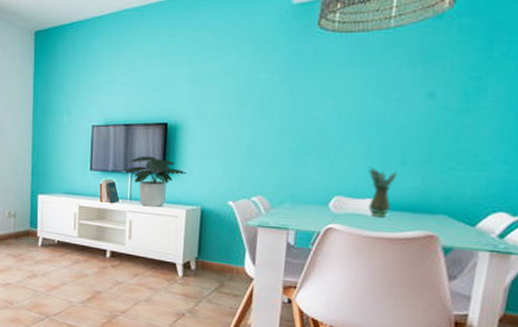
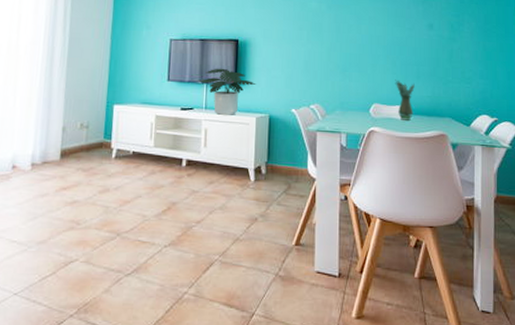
books: present [99,178,120,204] -> none [175,89,196,113]

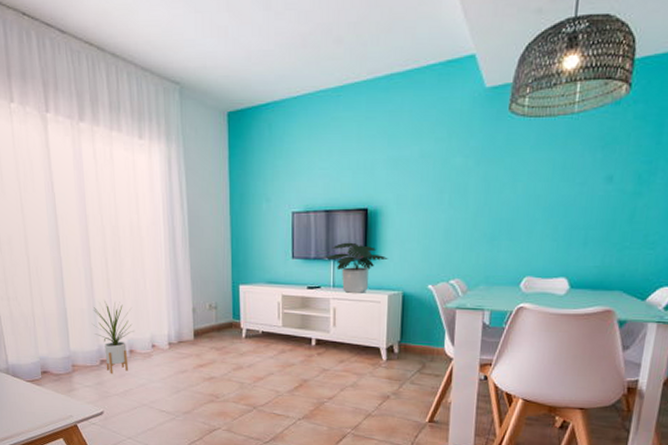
vase: present [395,79,415,121] -> none [554,248,580,295]

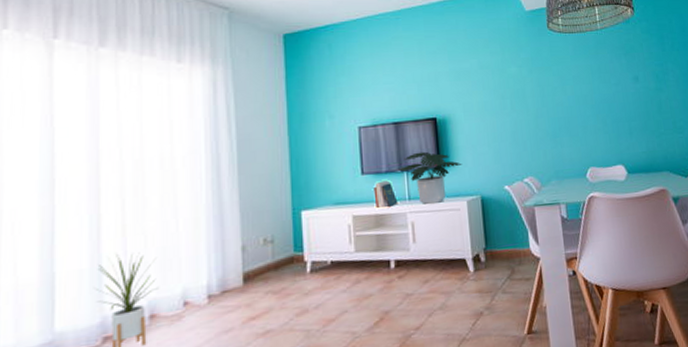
books: none [302,266,323,292] -> present [373,180,398,209]

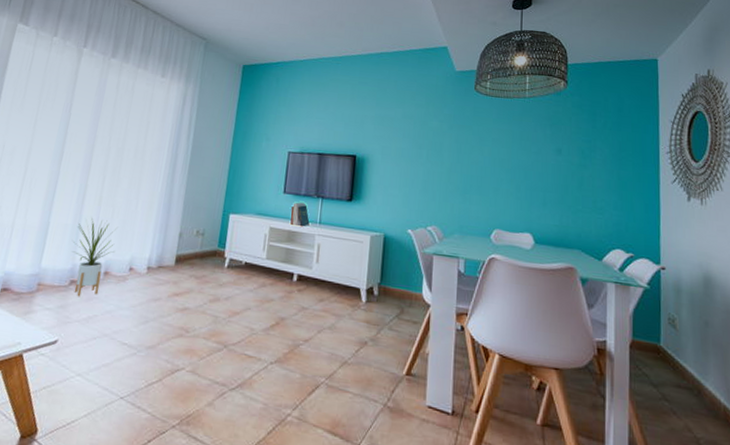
potted plant: present [399,151,462,205] -> none [315,183,372,233]

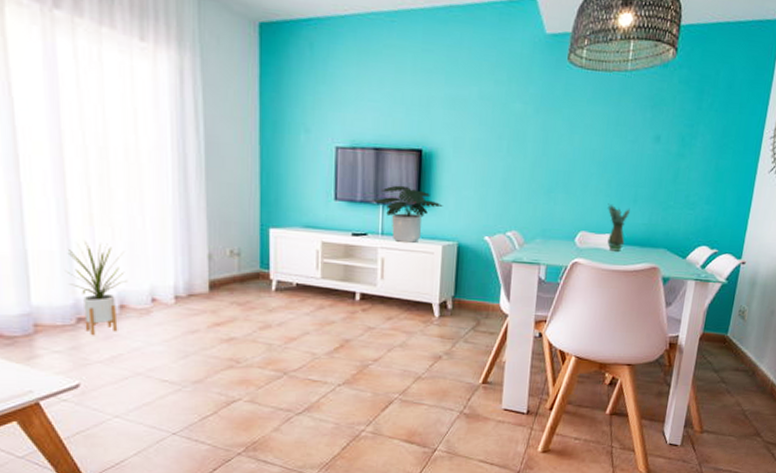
books: present [290,202,310,227] -> none [345,210,370,240]
potted plant: none [315,183,372,233] -> present [374,185,443,244]
vase: none [519,205,540,250] -> present [607,203,630,251]

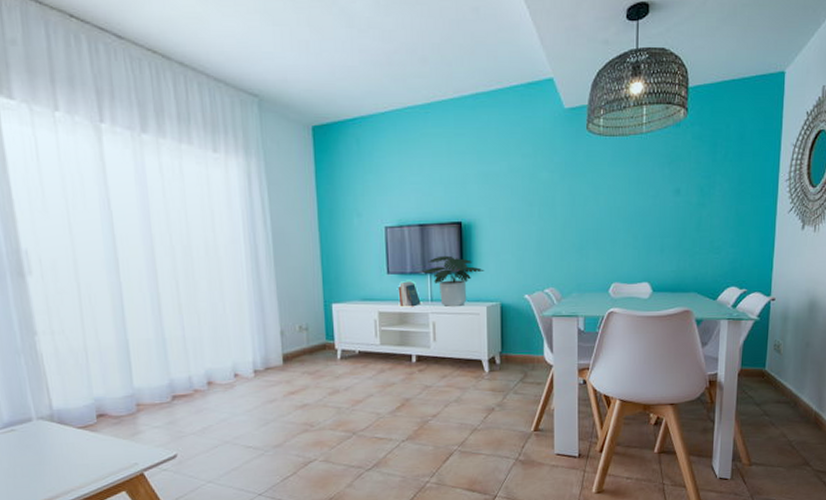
house plant: present [68,242,127,336] -> none [163,328,213,411]
books: none [345,210,370,240] -> present [398,281,421,308]
vase: present [607,203,630,251] -> none [636,255,658,299]

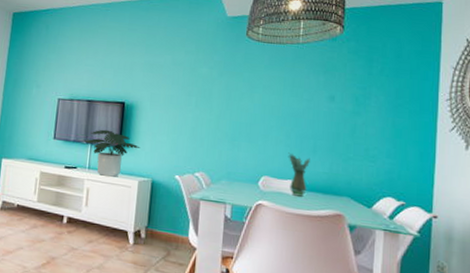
books: present [398,281,421,308] -> none [60,148,79,172]
vase: none [636,255,658,299] -> present [288,152,310,197]

